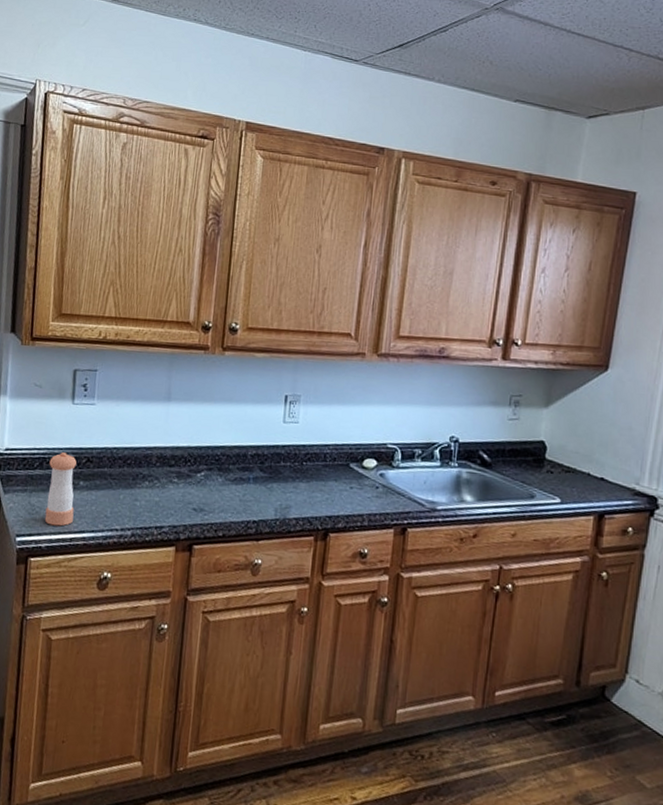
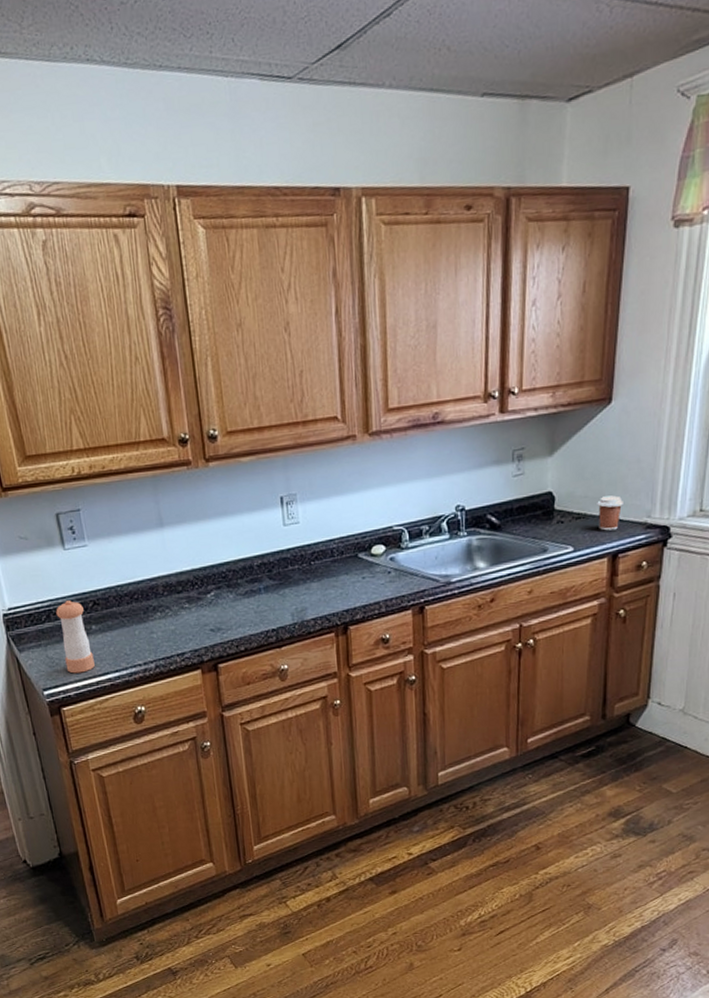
coffee cup: none [587,455,613,490] -> present [597,495,623,531]

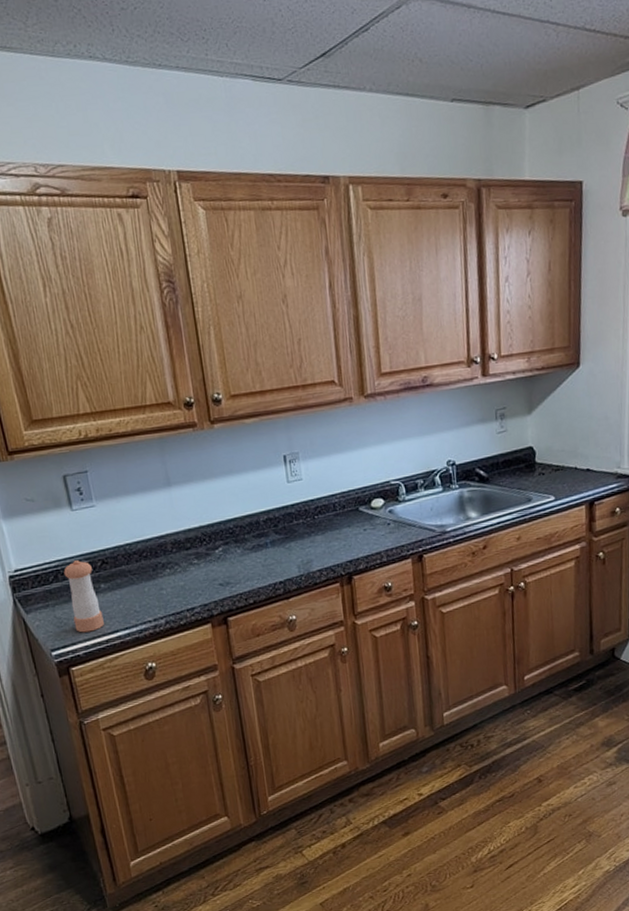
coffee cup: present [597,495,623,531] -> none [573,449,596,481]

